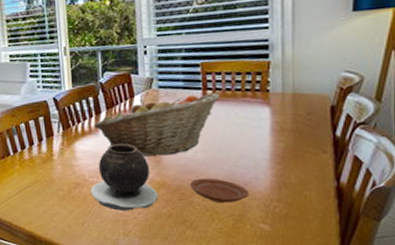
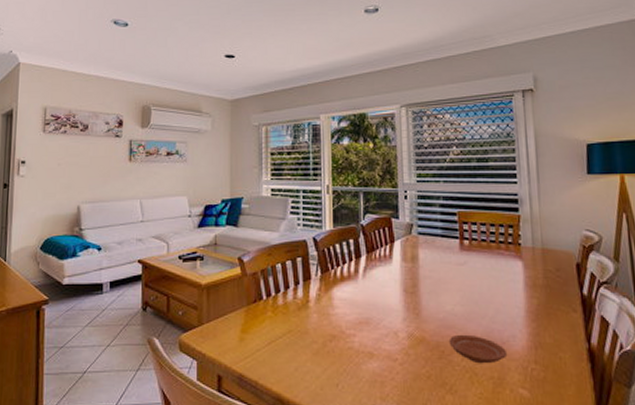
vase: present [90,144,158,210] -> none [346,292,417,370]
fruit basket: present [93,93,220,156] -> none [353,243,477,307]

